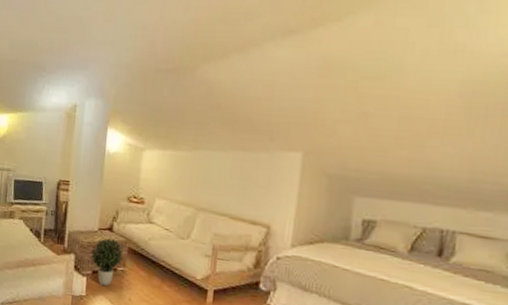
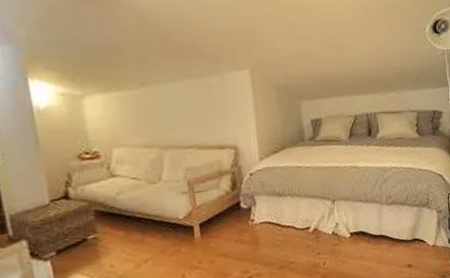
potted plant: present [90,238,124,287] -> none [46,206,92,264]

